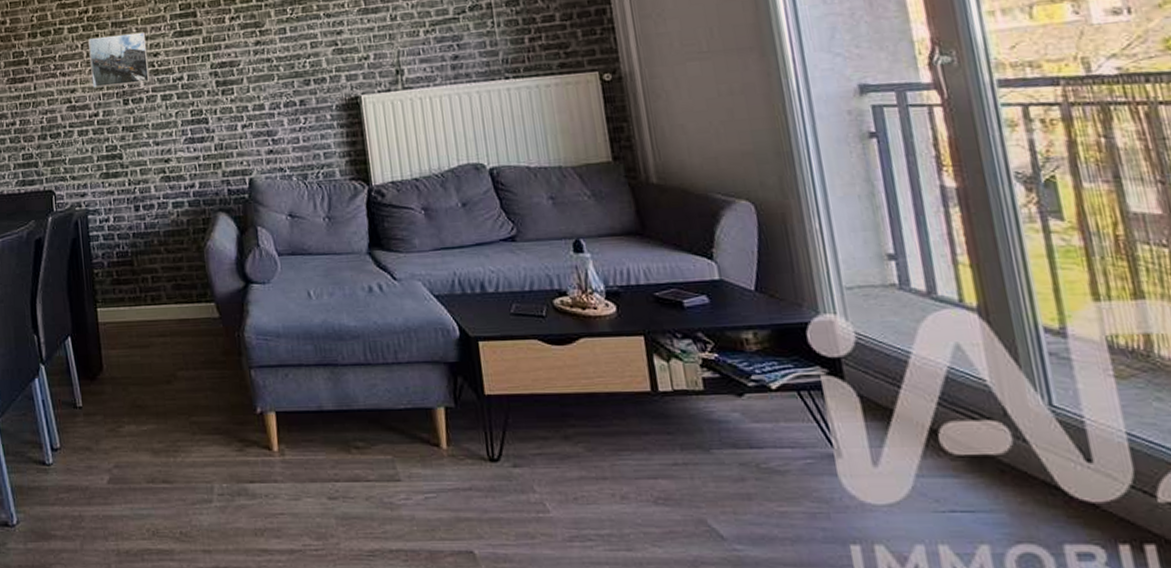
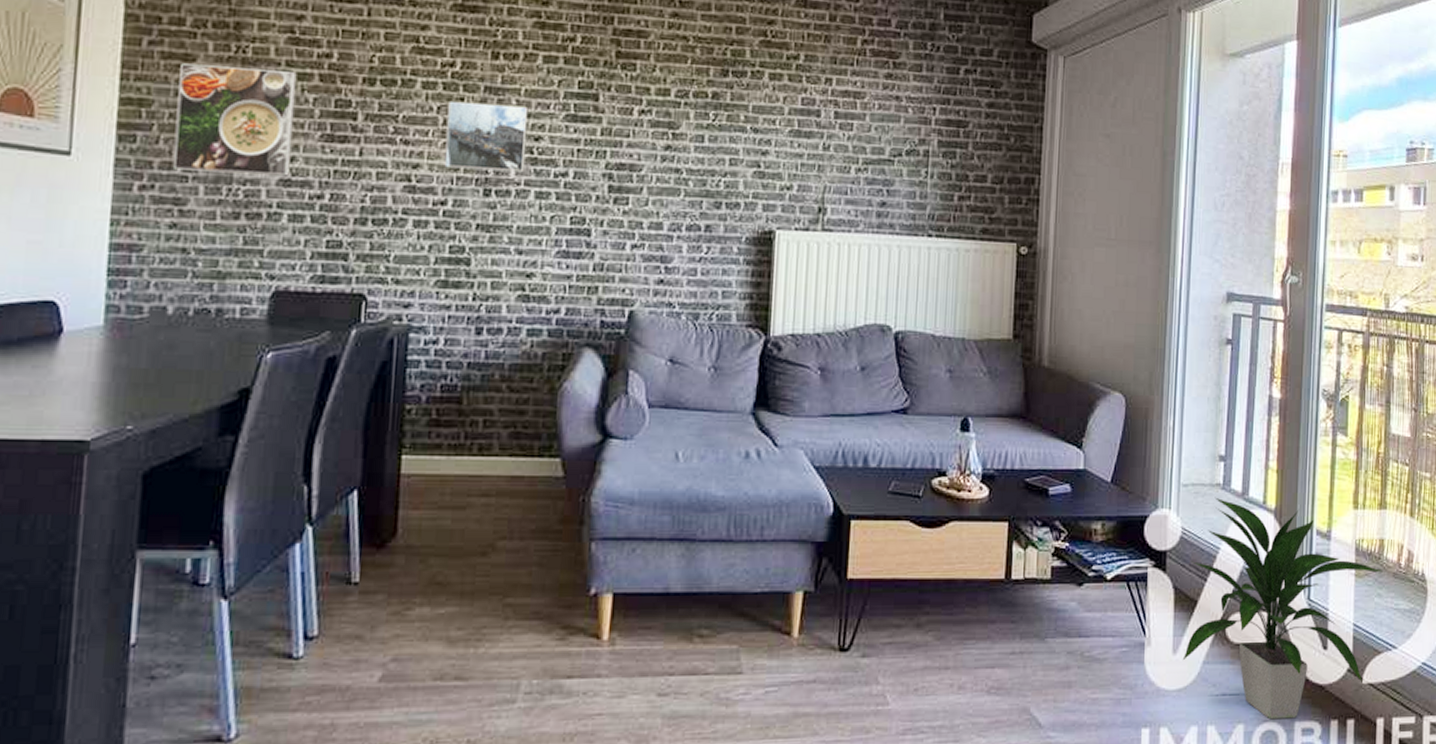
indoor plant: none [875,298,1158,541] -> present [1182,497,1383,720]

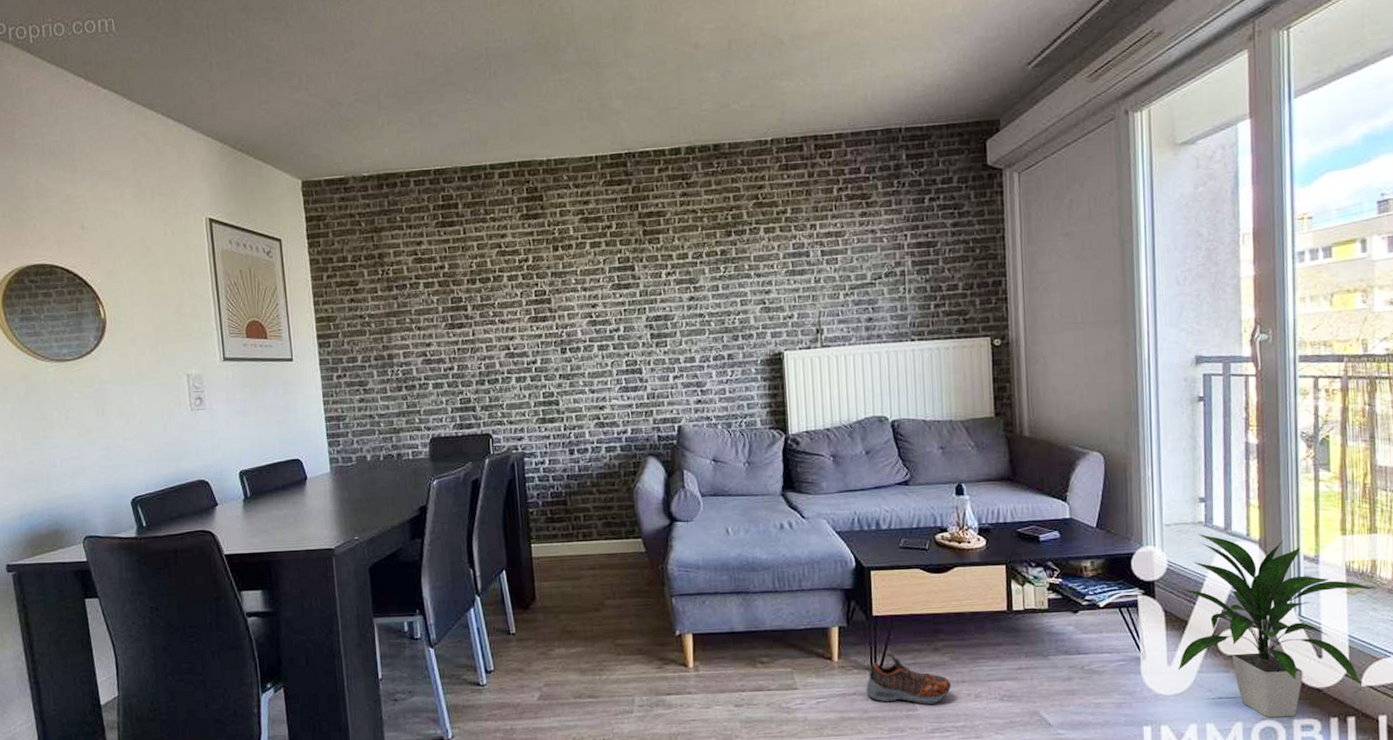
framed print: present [172,63,297,177] -> none [349,283,429,362]
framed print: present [444,100,529,173] -> none [528,283,588,336]
shoe: none [829,625,933,698] -> present [866,651,952,705]

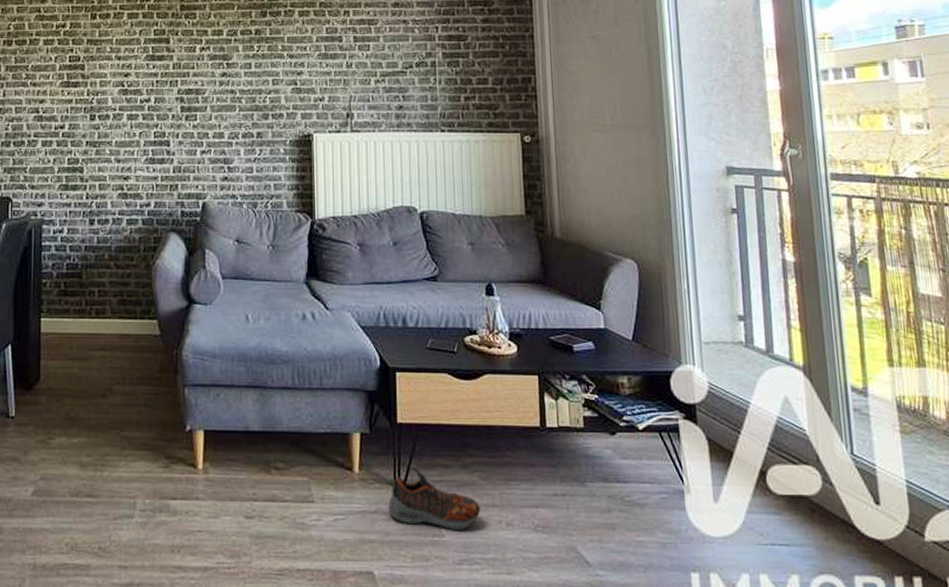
indoor plant: present [1177,533,1377,718] -> none [722,354,931,573]

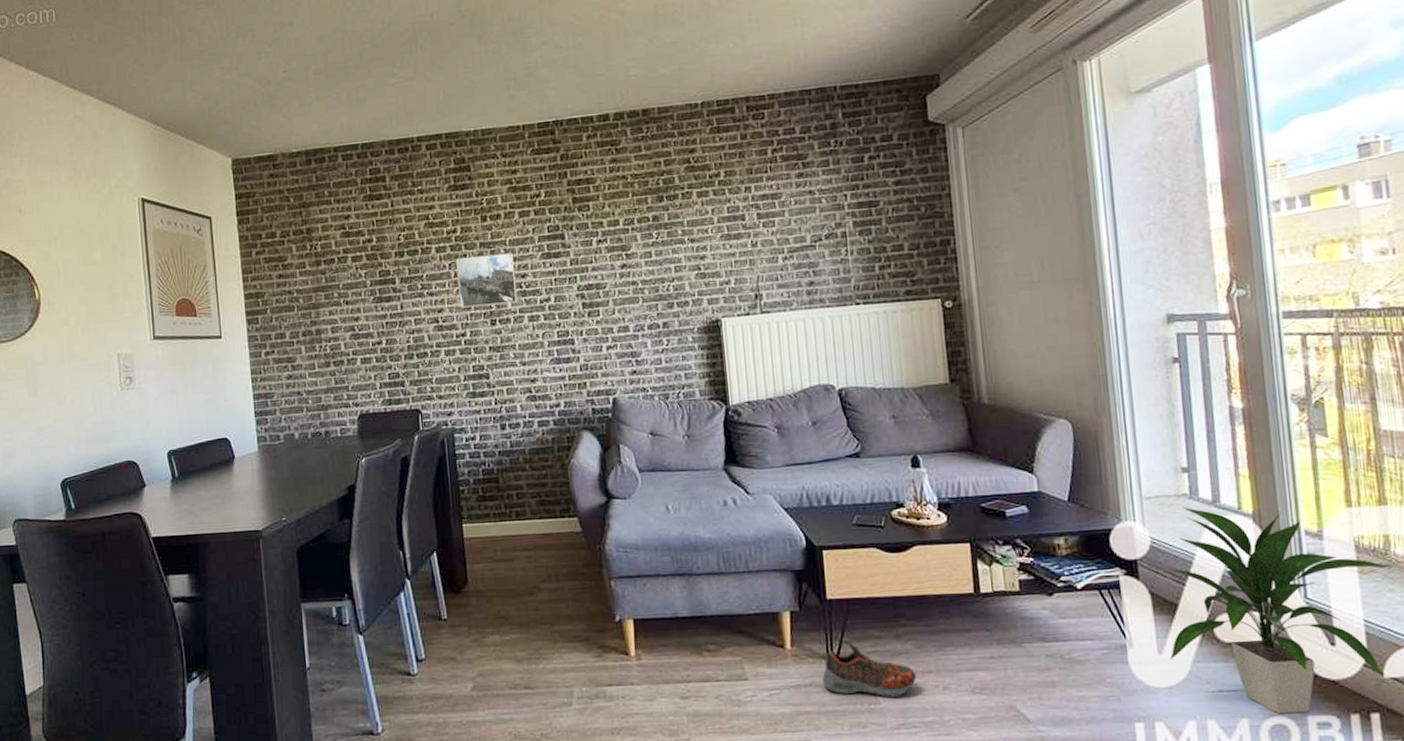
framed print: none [61,52,119,101] -> present [456,253,518,308]
indoor plant: none [722,354,931,573] -> present [1165,506,1392,714]

